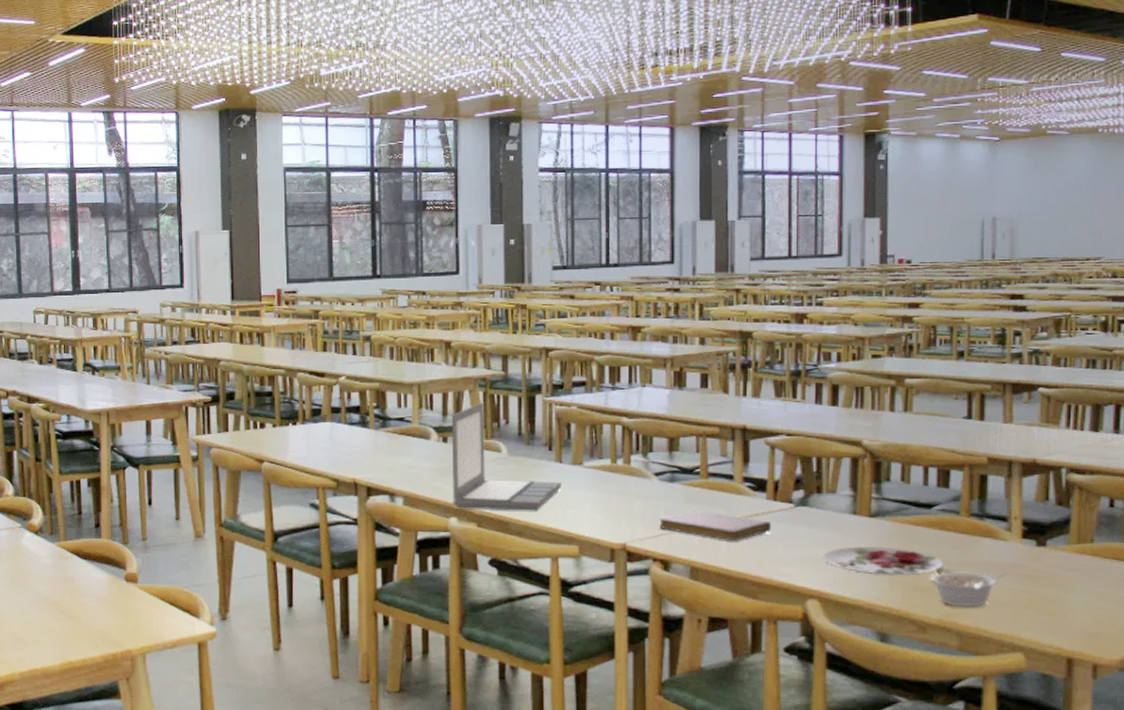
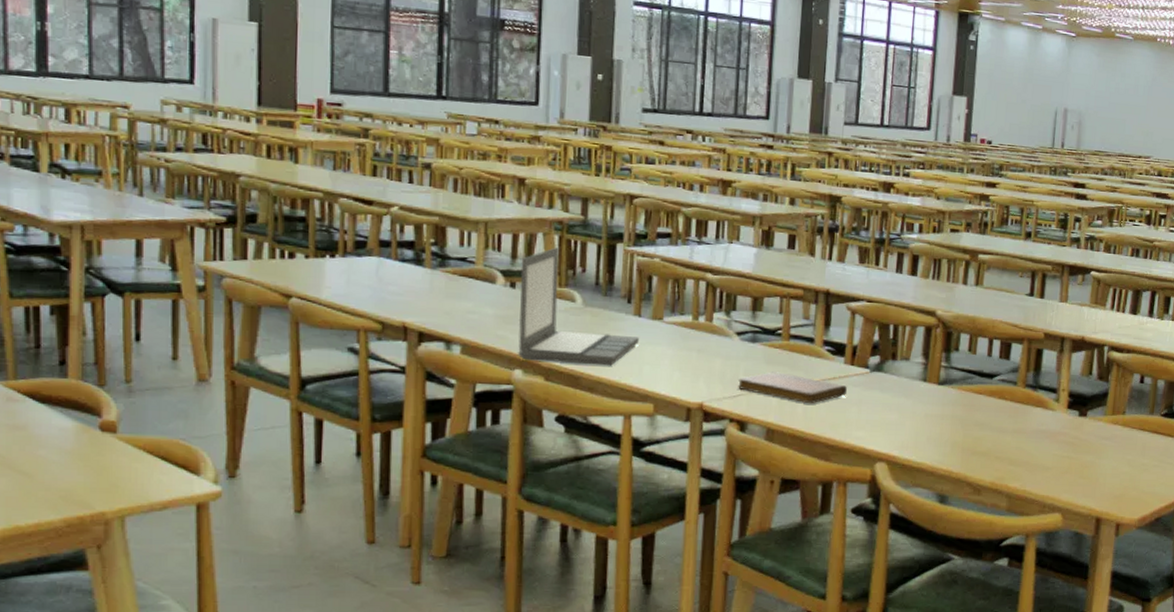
plate: present [823,546,944,576] -> none [893,412,1000,441]
legume: present [931,571,1008,607] -> none [988,437,1054,471]

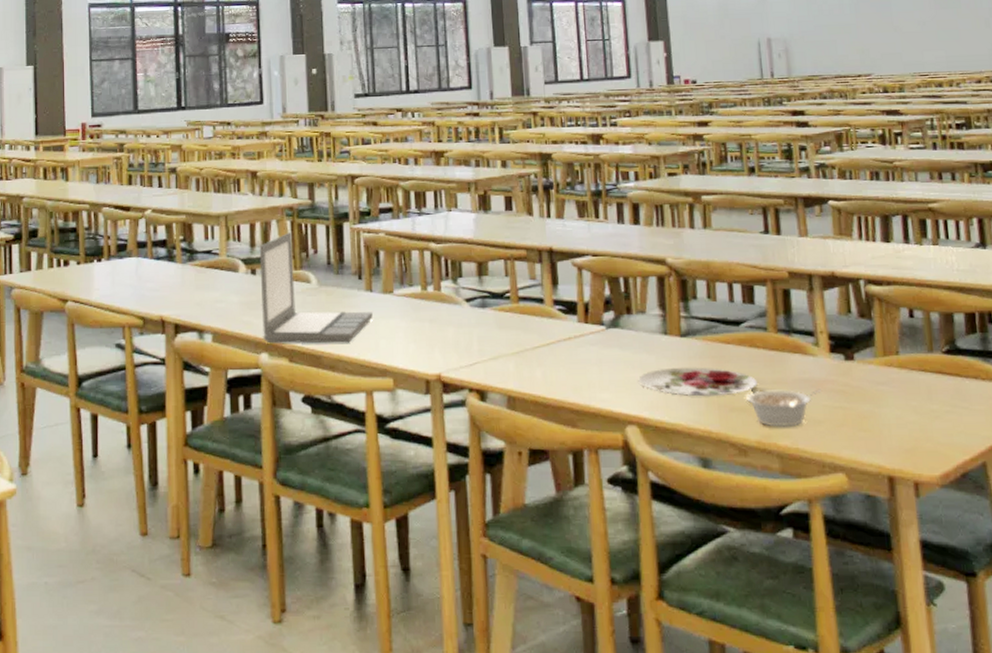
notebook: present [738,371,848,404] -> none [473,336,585,368]
plate: none [893,412,1000,441] -> present [638,367,758,397]
legume: none [988,437,1054,471] -> present [746,389,821,427]

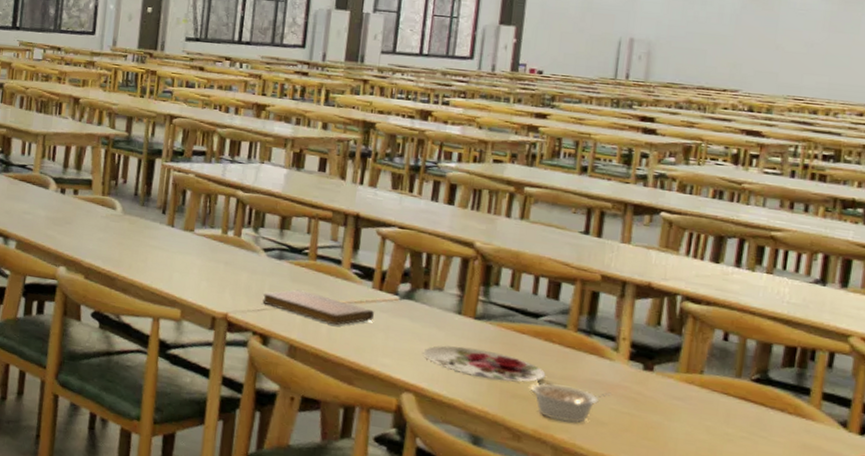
laptop: present [259,232,373,343] -> none [63,159,171,271]
notebook: none [473,336,585,368] -> present [262,289,375,326]

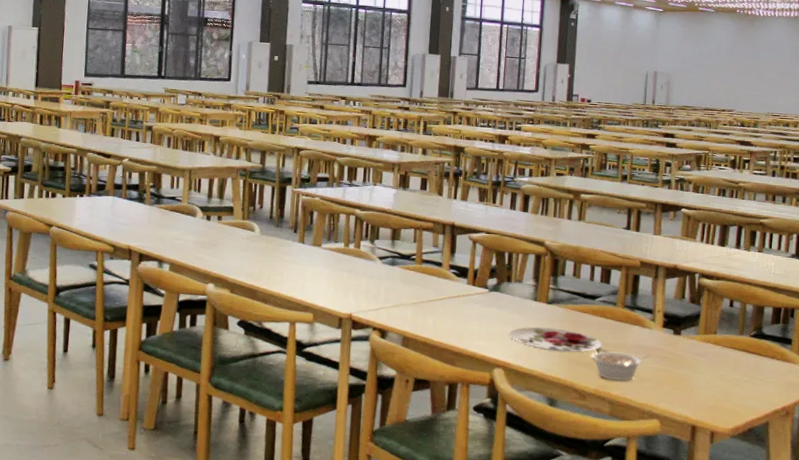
notebook: present [262,289,375,326] -> none [380,289,470,317]

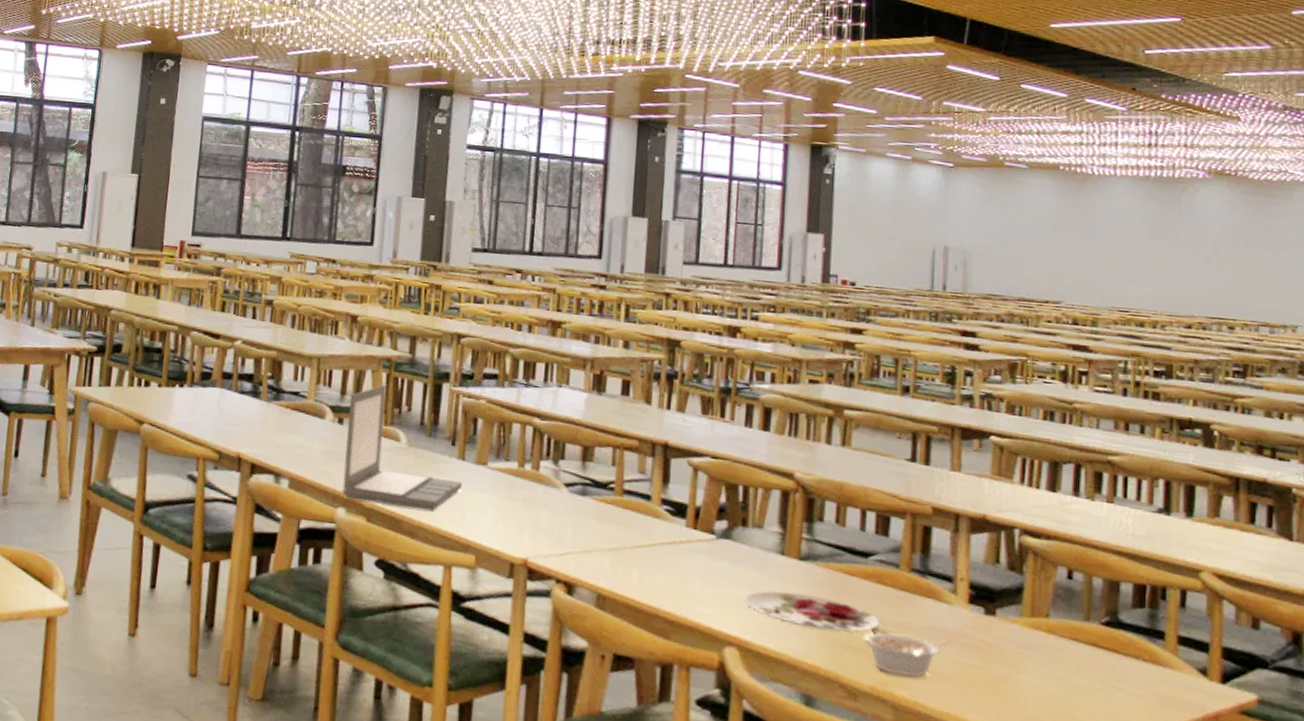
laptop: none [211,189,302,282] -> present [342,385,462,511]

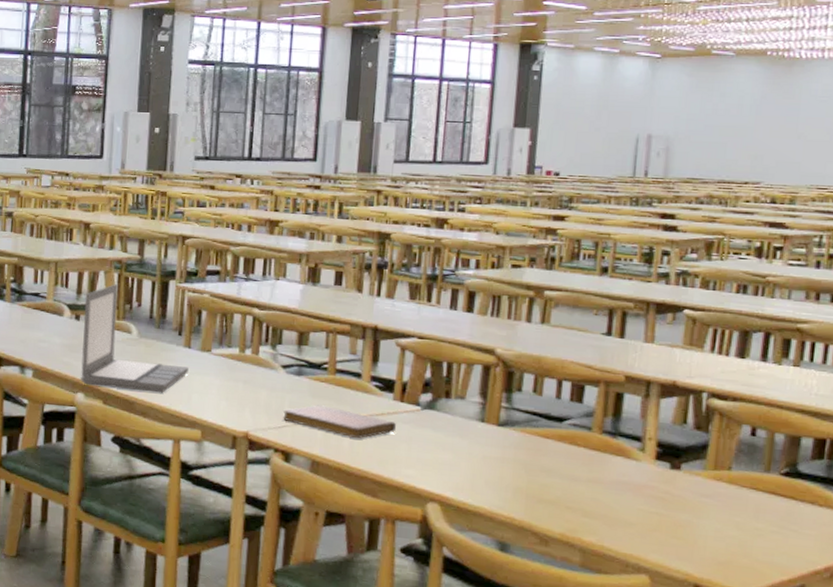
notebook: none [566,529,690,571] -> present [283,405,397,439]
plate: present [745,591,880,632] -> none [447,454,572,487]
legume: present [865,631,952,678] -> none [557,486,639,525]

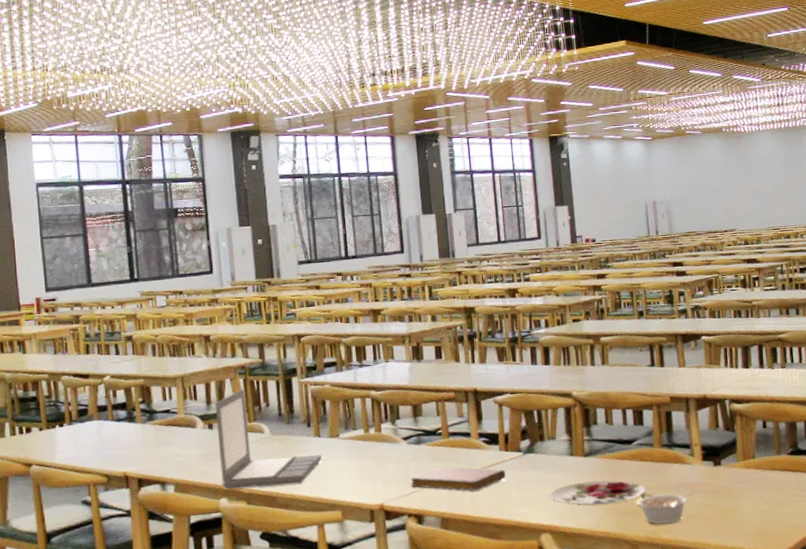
plate: none [447,454,572,487] -> present [550,480,646,505]
legume: none [557,486,639,525] -> present [637,490,696,524]

